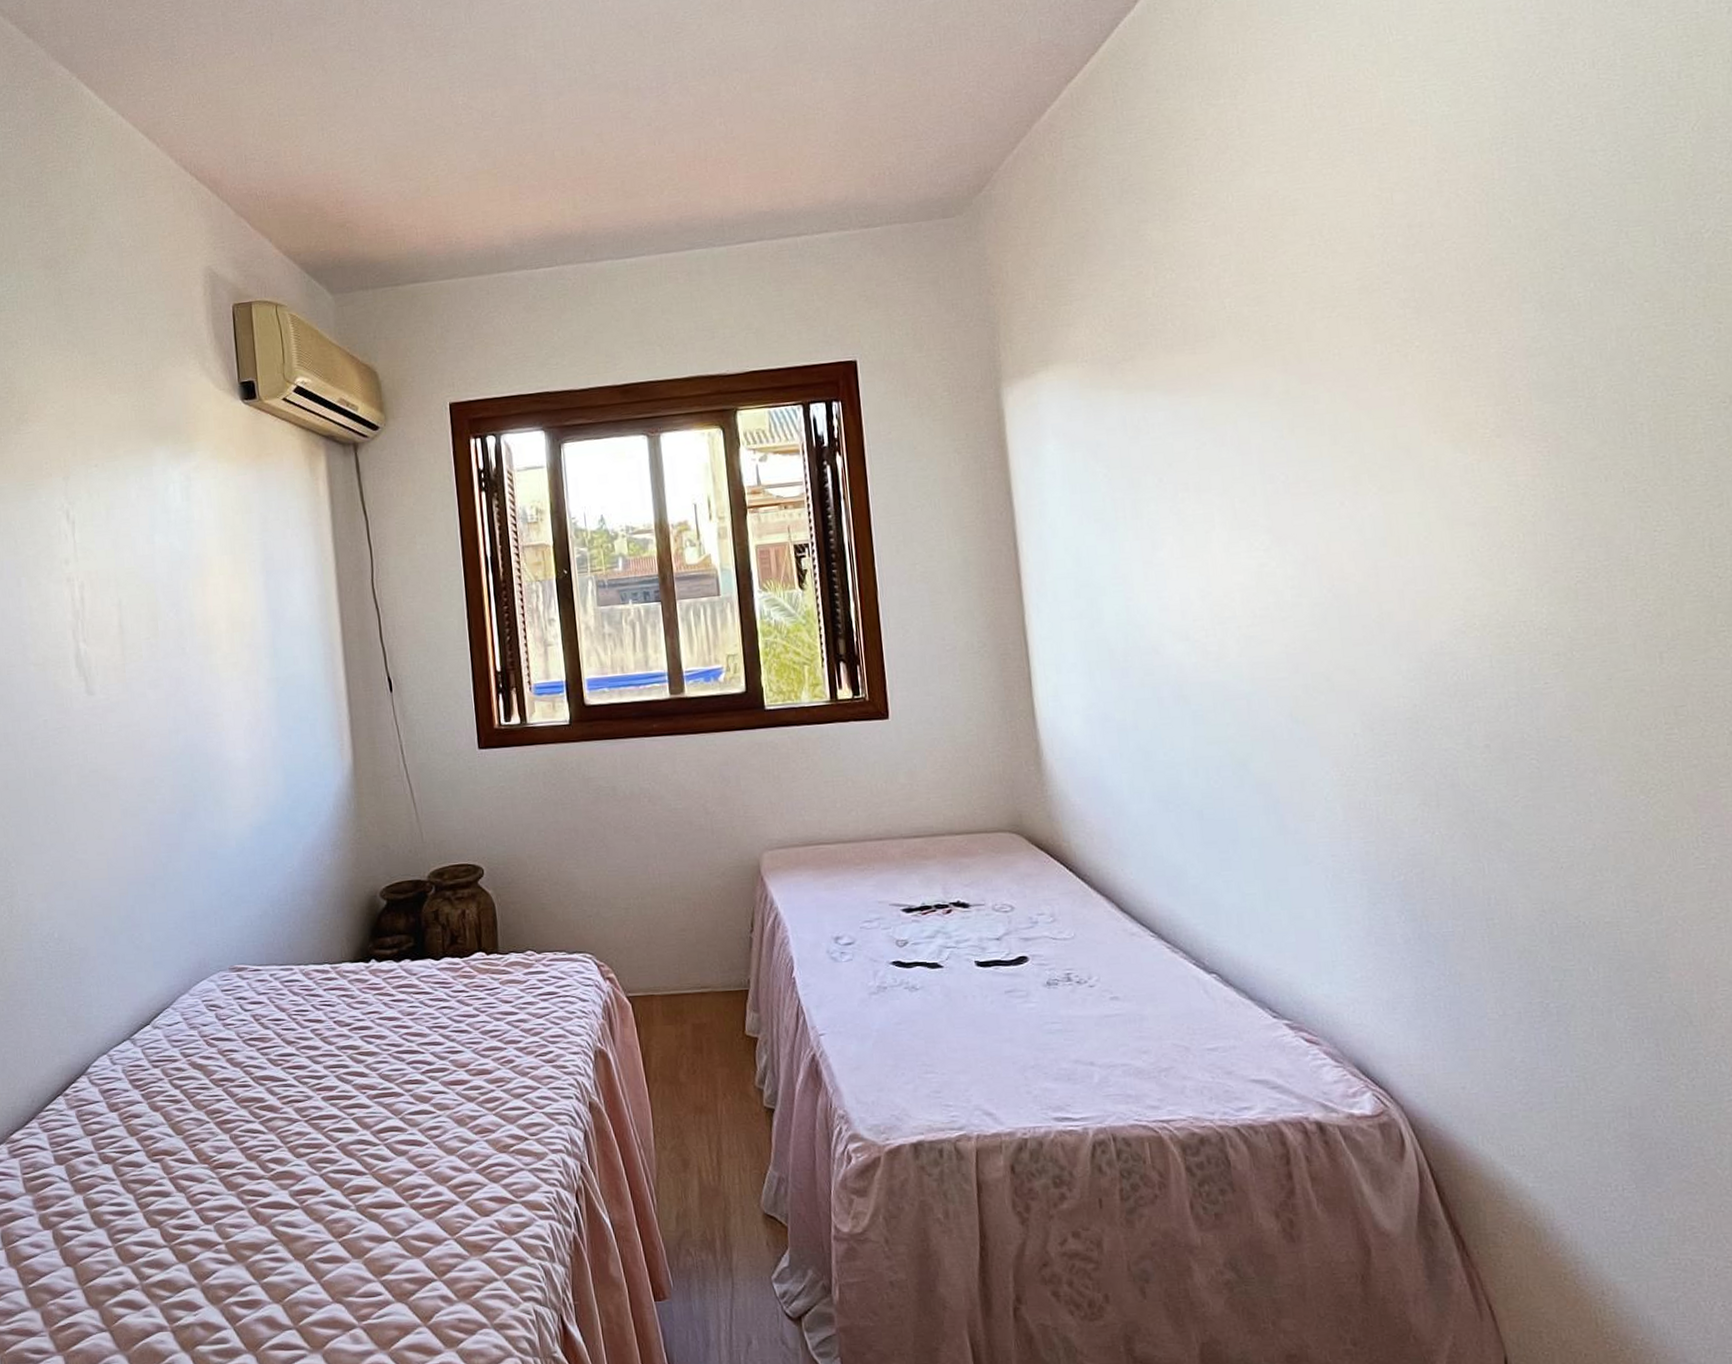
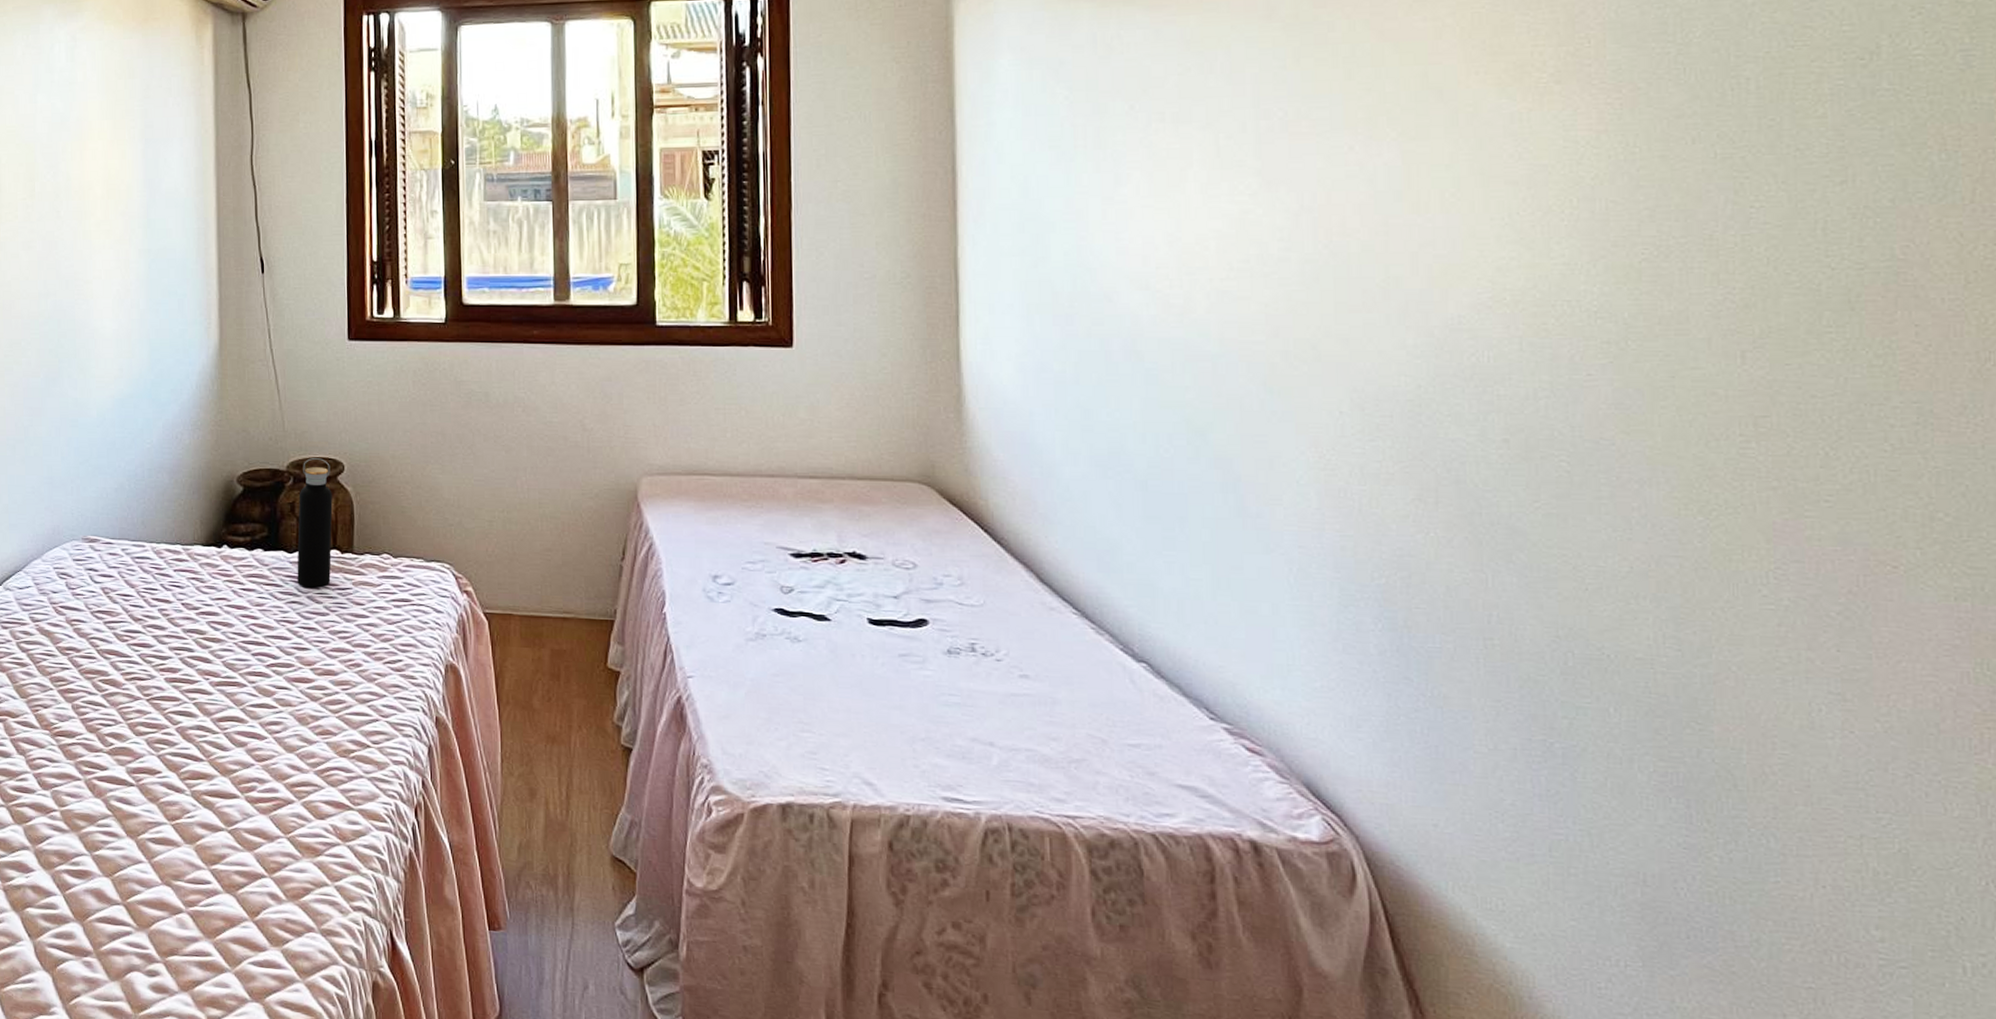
water bottle: none [441,865,479,992] -> present [297,458,333,588]

